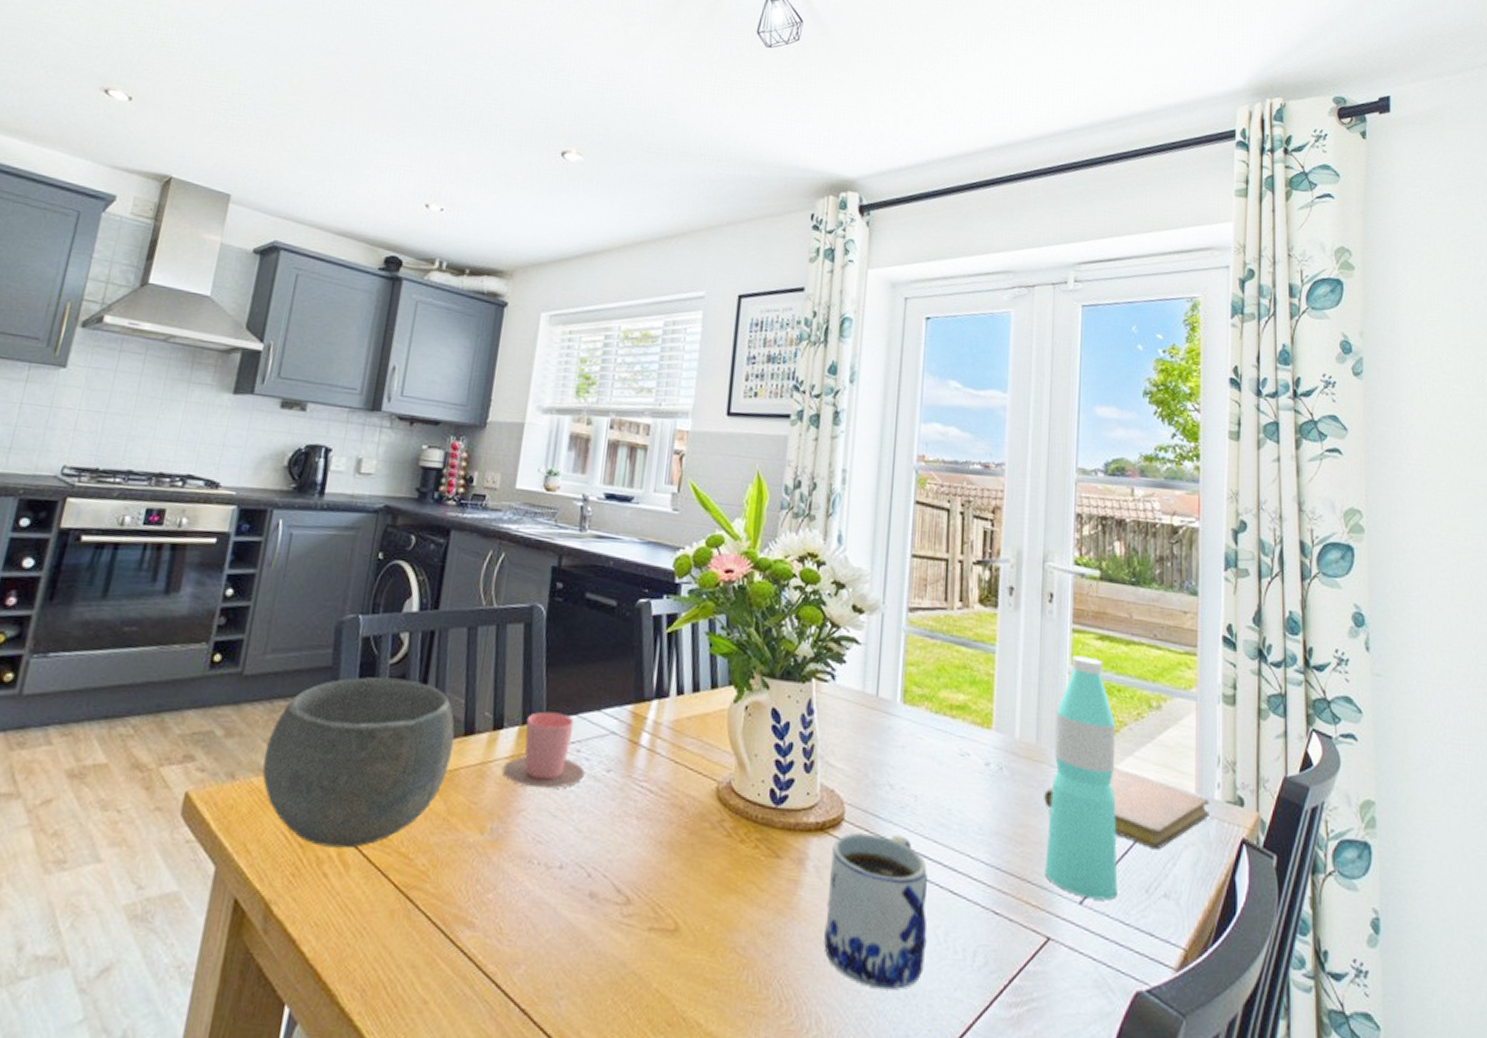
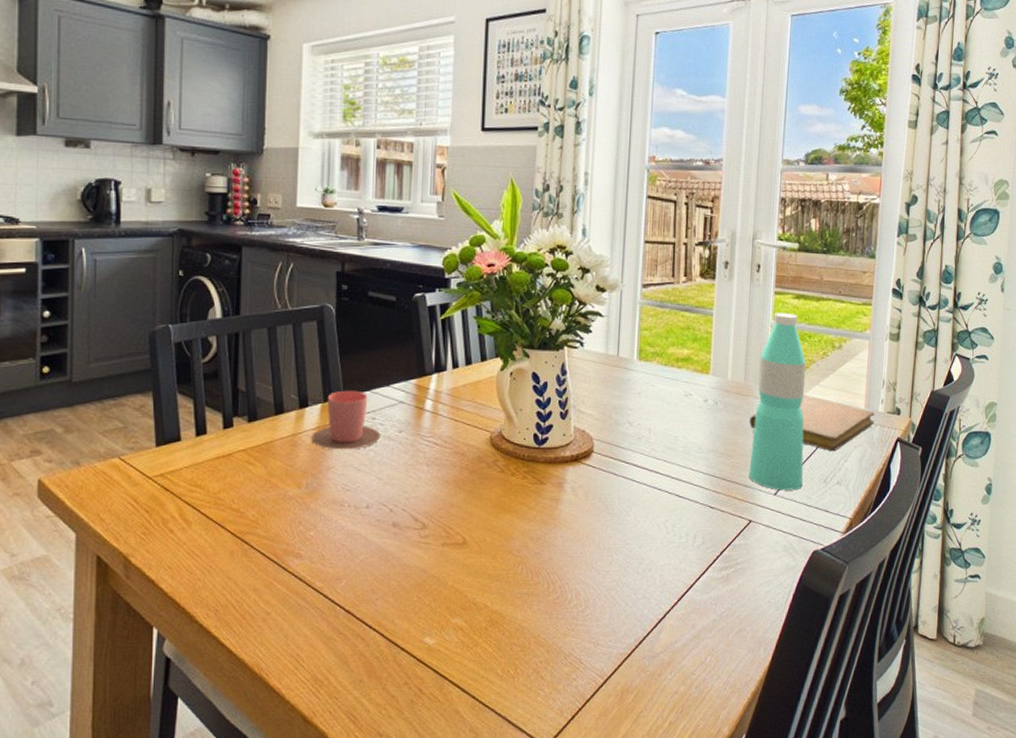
bowl: present [262,676,455,849] -> none [102,374,267,510]
mug: present [824,832,928,991] -> none [580,458,659,568]

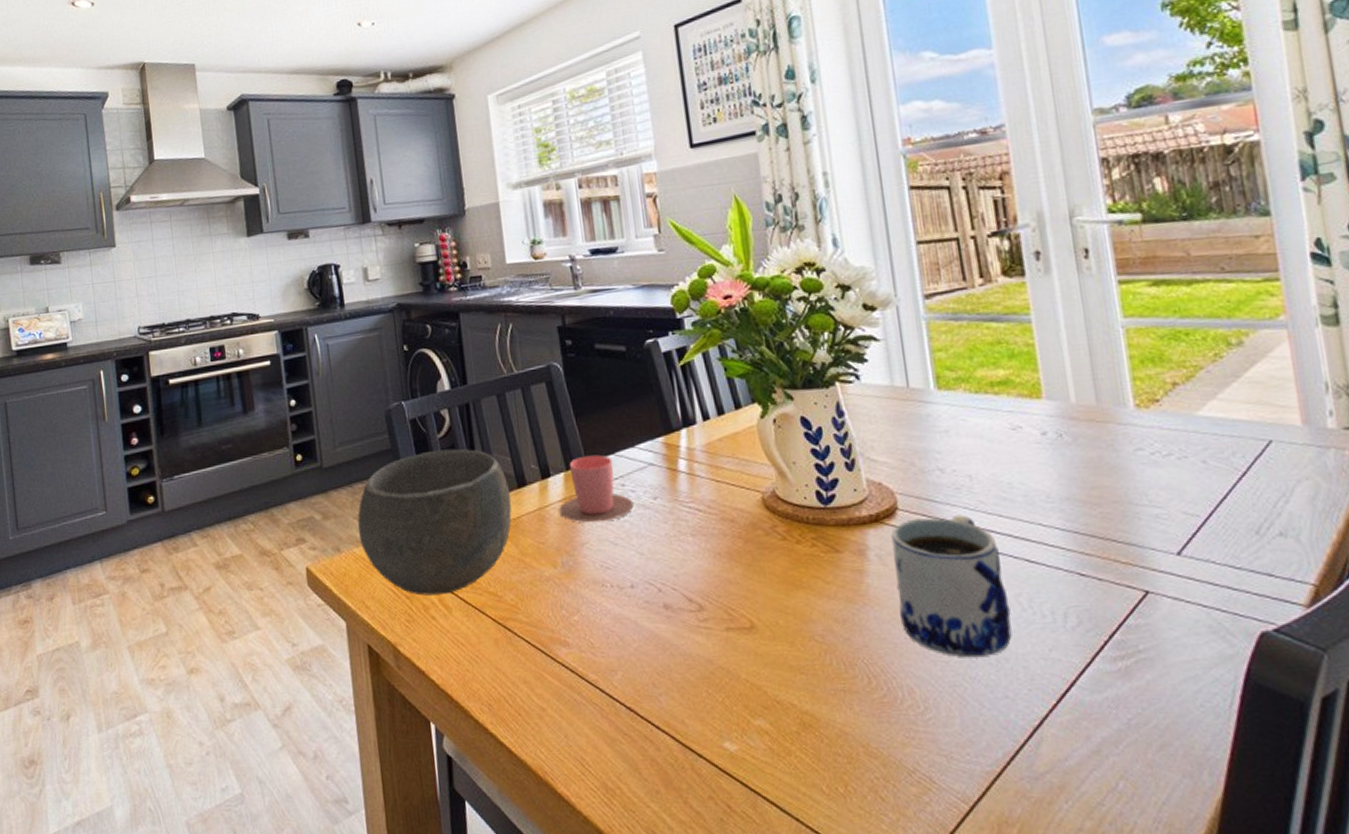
bowl: none [102,374,267,510] -> present [357,448,512,596]
mug: none [580,458,659,568] -> present [891,514,1012,658]
water bottle: present [749,312,807,491] -> none [1114,306,1222,549]
notebook: present [749,395,875,452] -> none [1115,413,1324,490]

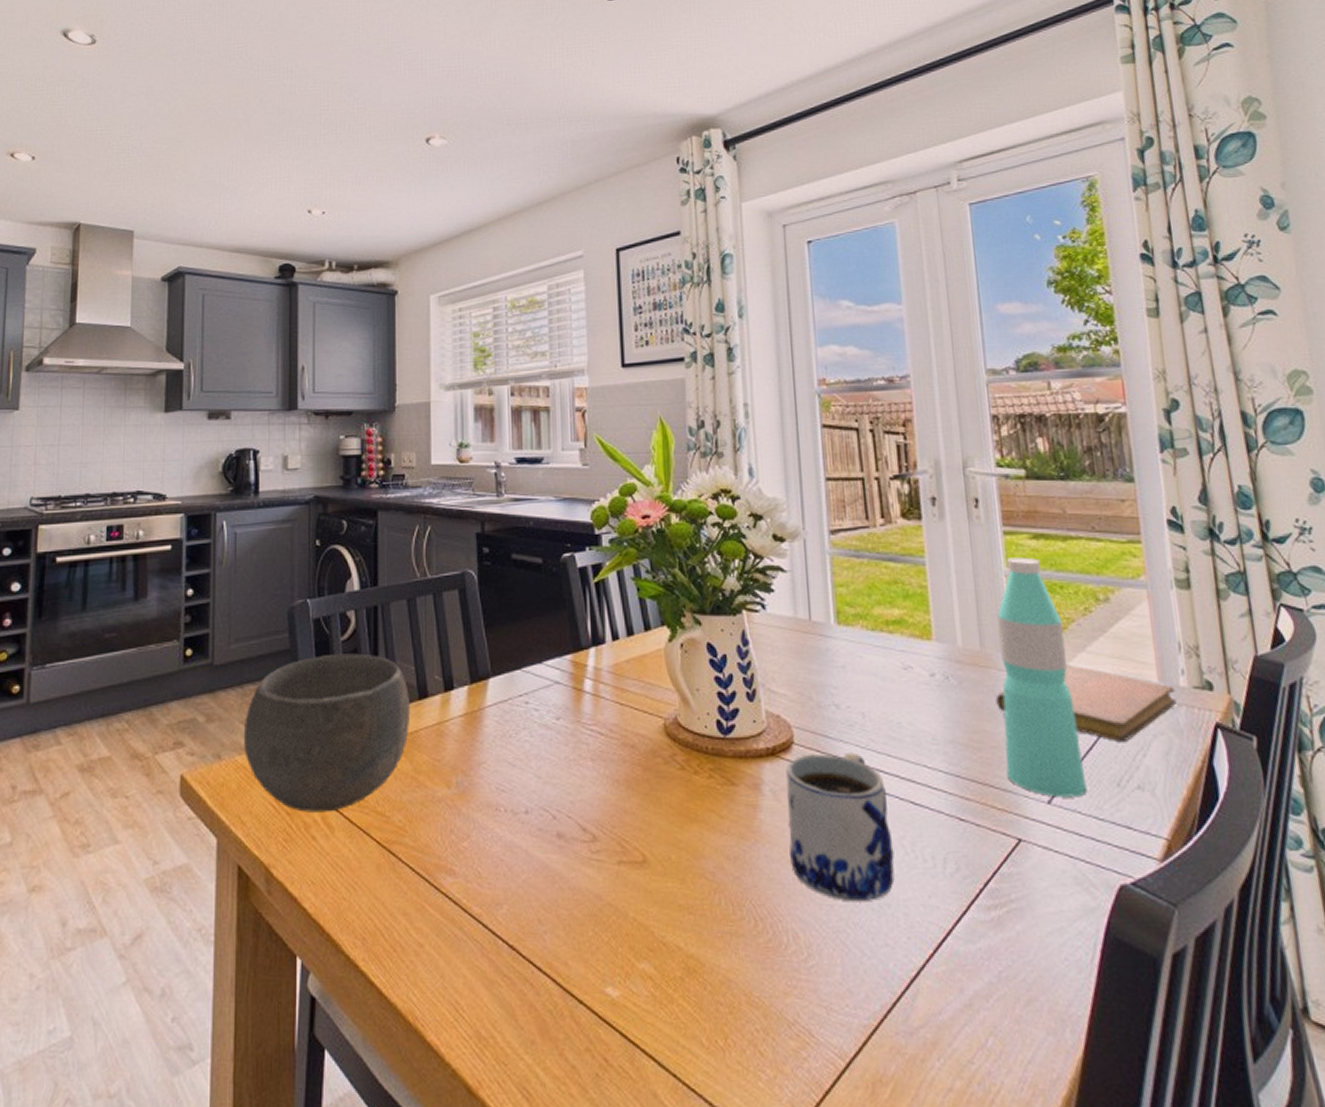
cup: present [559,454,634,523] -> none [459,669,536,741]
water bottle: none [1114,306,1222,549] -> present [997,557,1087,798]
notebook: none [1115,413,1324,490] -> present [995,664,1177,743]

